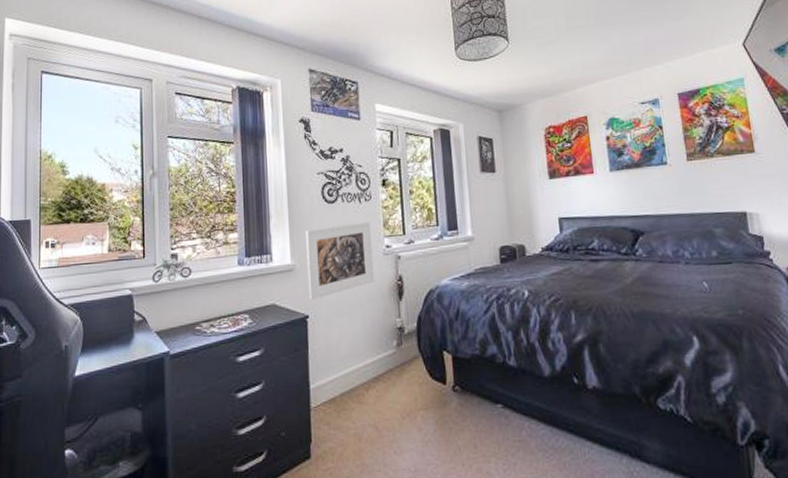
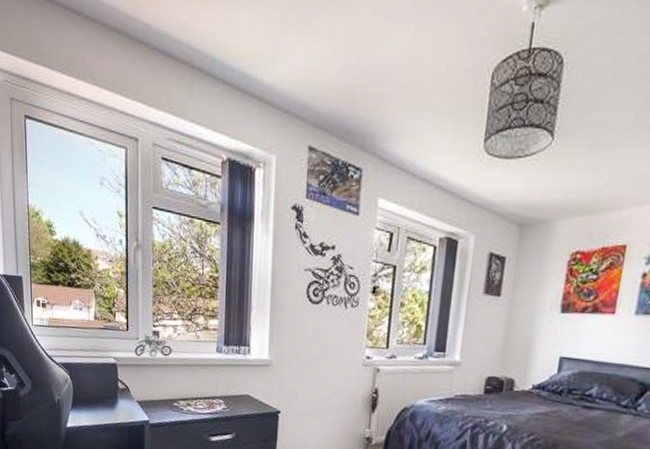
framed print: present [305,221,374,300] -> none [282,327,354,398]

